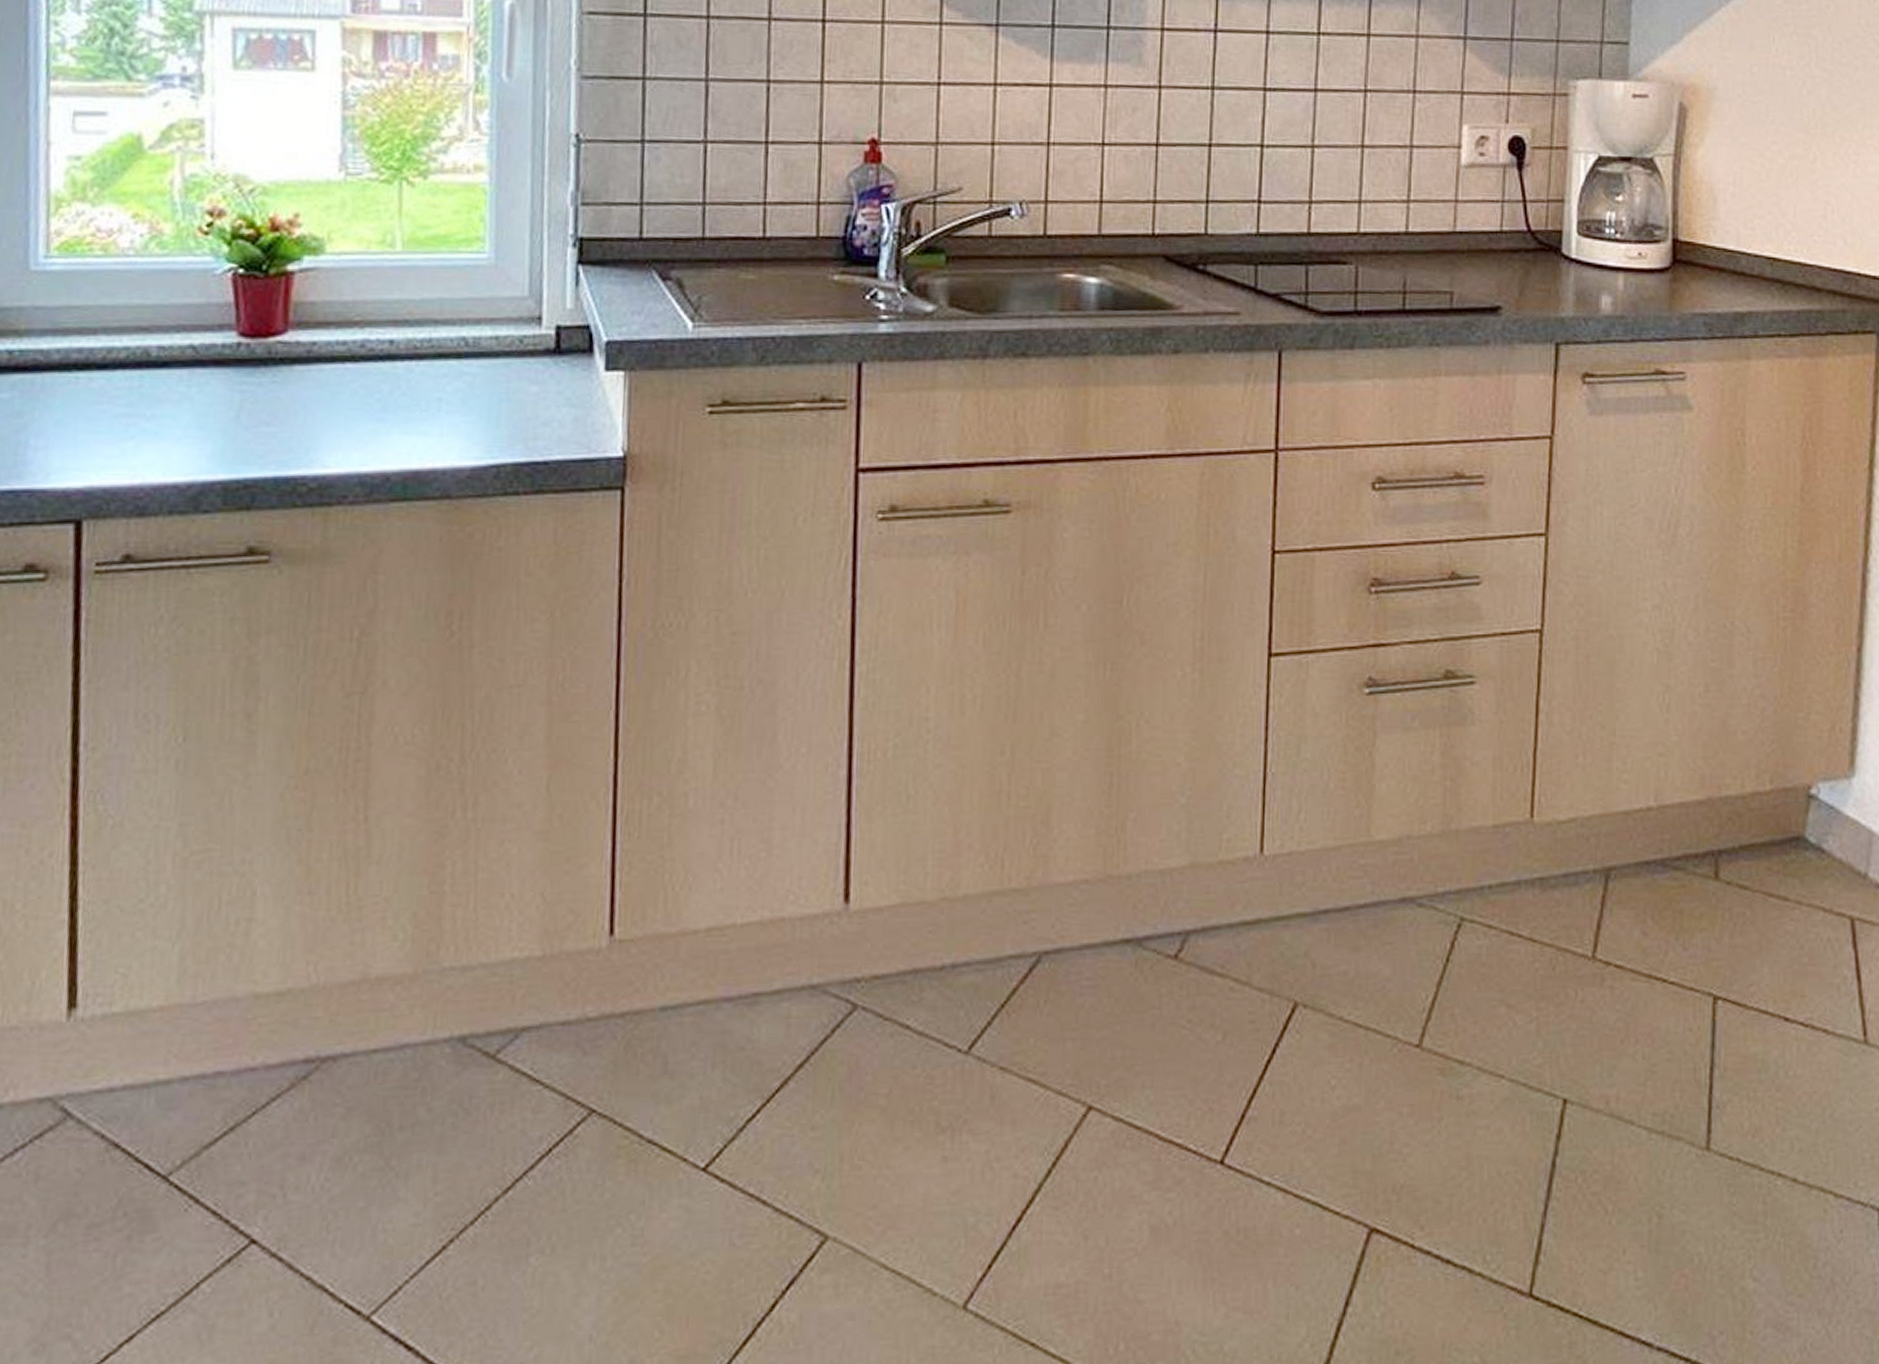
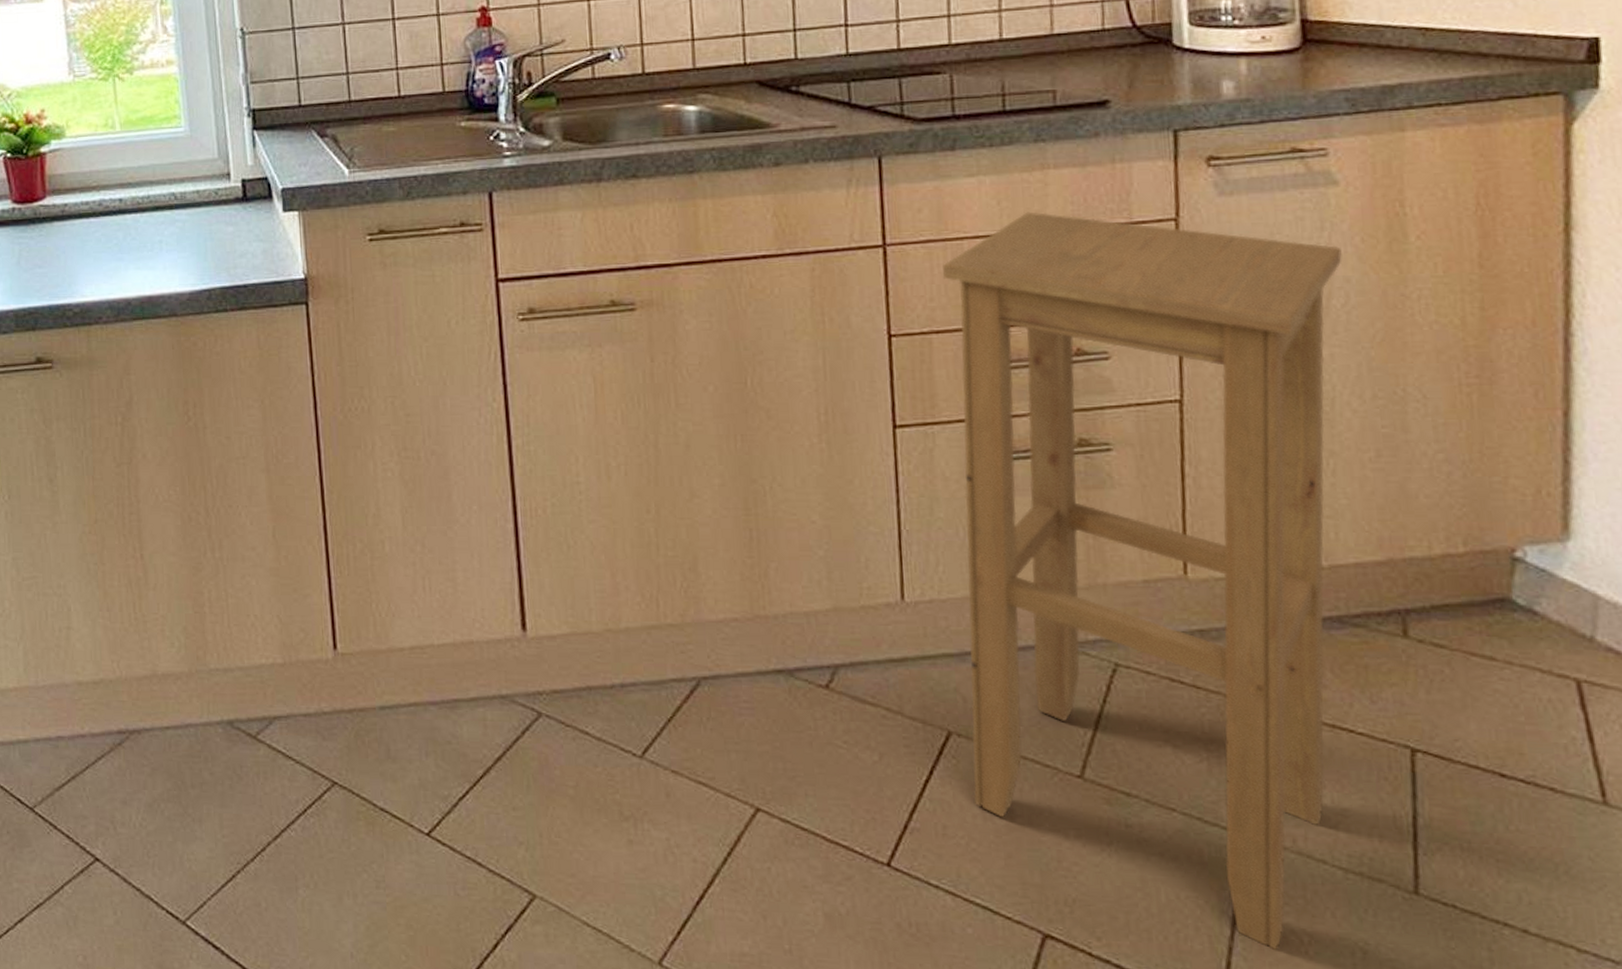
stool: none [1313,421,1690,1223] -> present [942,211,1342,950]

